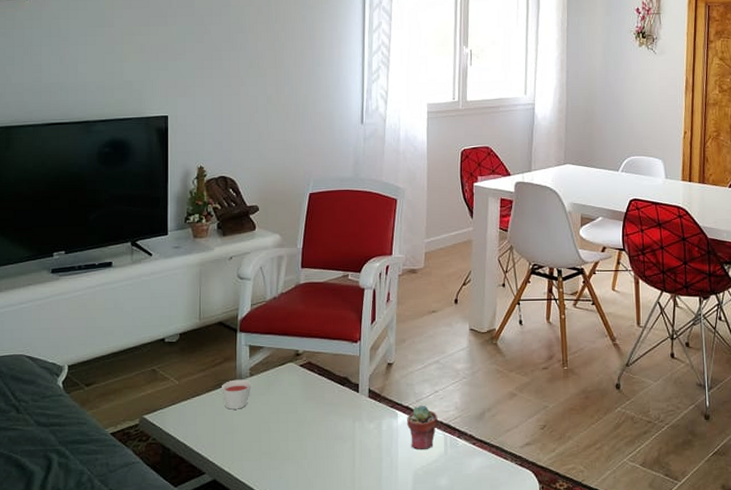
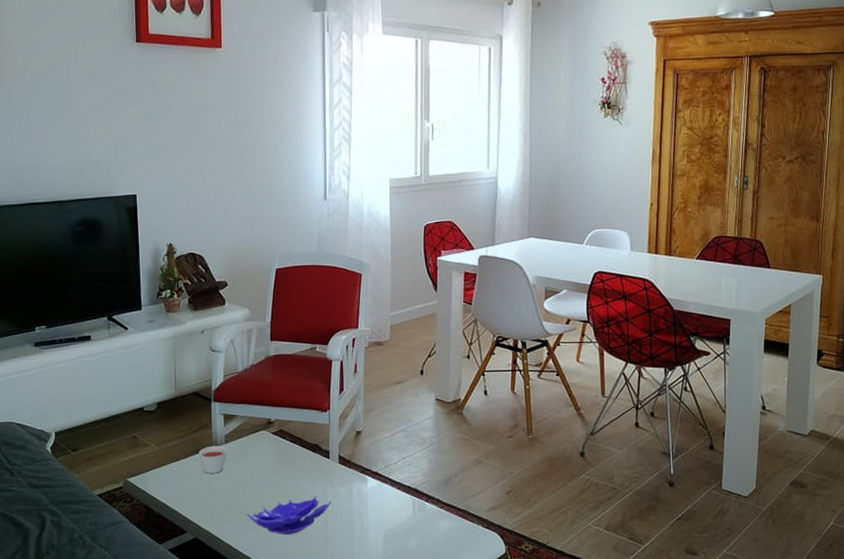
decorative bowl: none [269,432,359,475] -> present [246,495,331,535]
potted succulent: present [407,405,438,450] -> none [376,471,406,513]

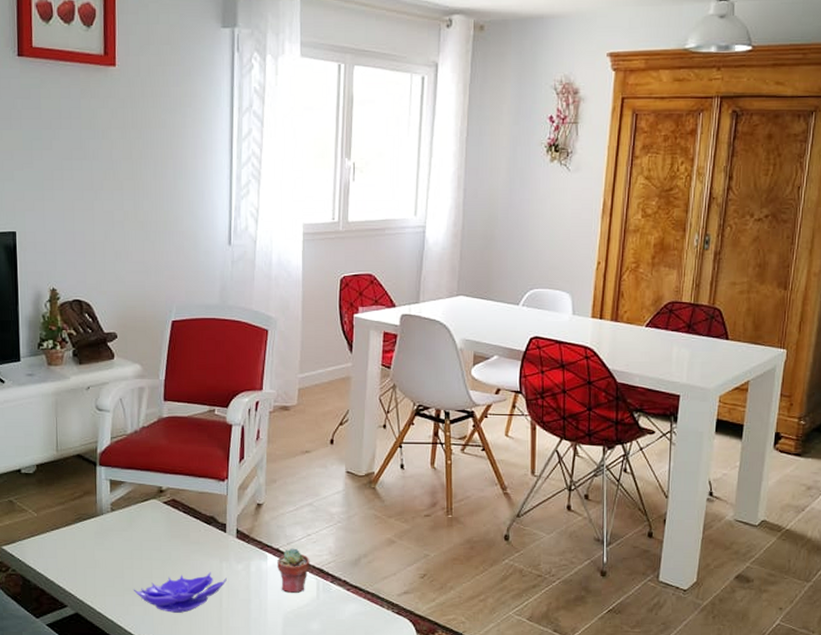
candle: present [199,445,227,474] -> none [82,514,113,544]
potted succulent: none [376,471,406,513] -> present [277,548,310,594]

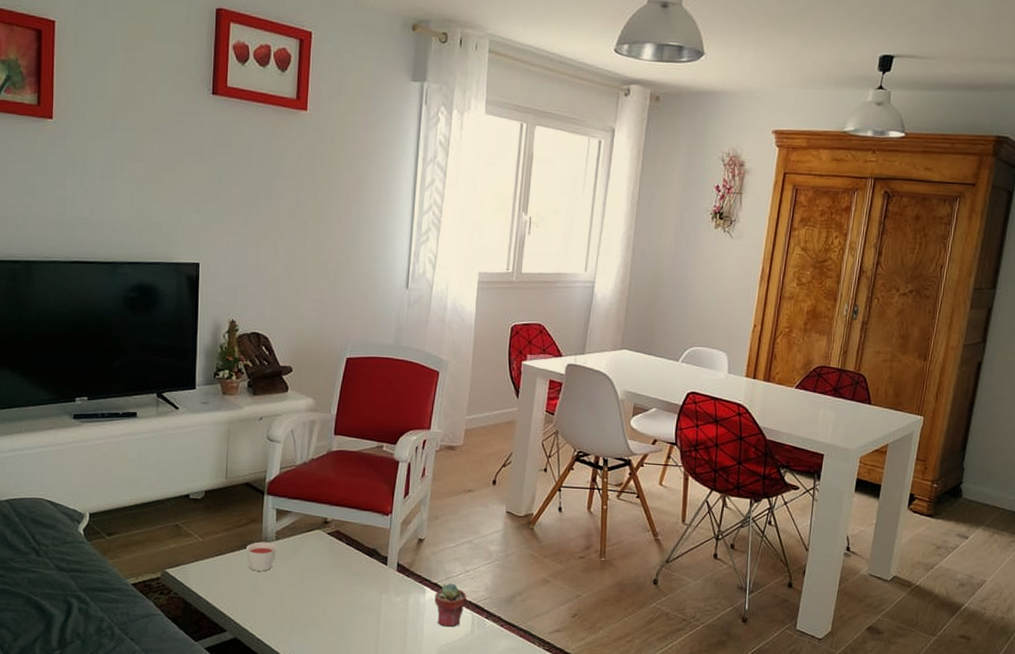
candle: none [82,514,113,544] -> present [246,541,277,572]
decorative bowl: present [133,572,227,613] -> none [292,603,385,642]

